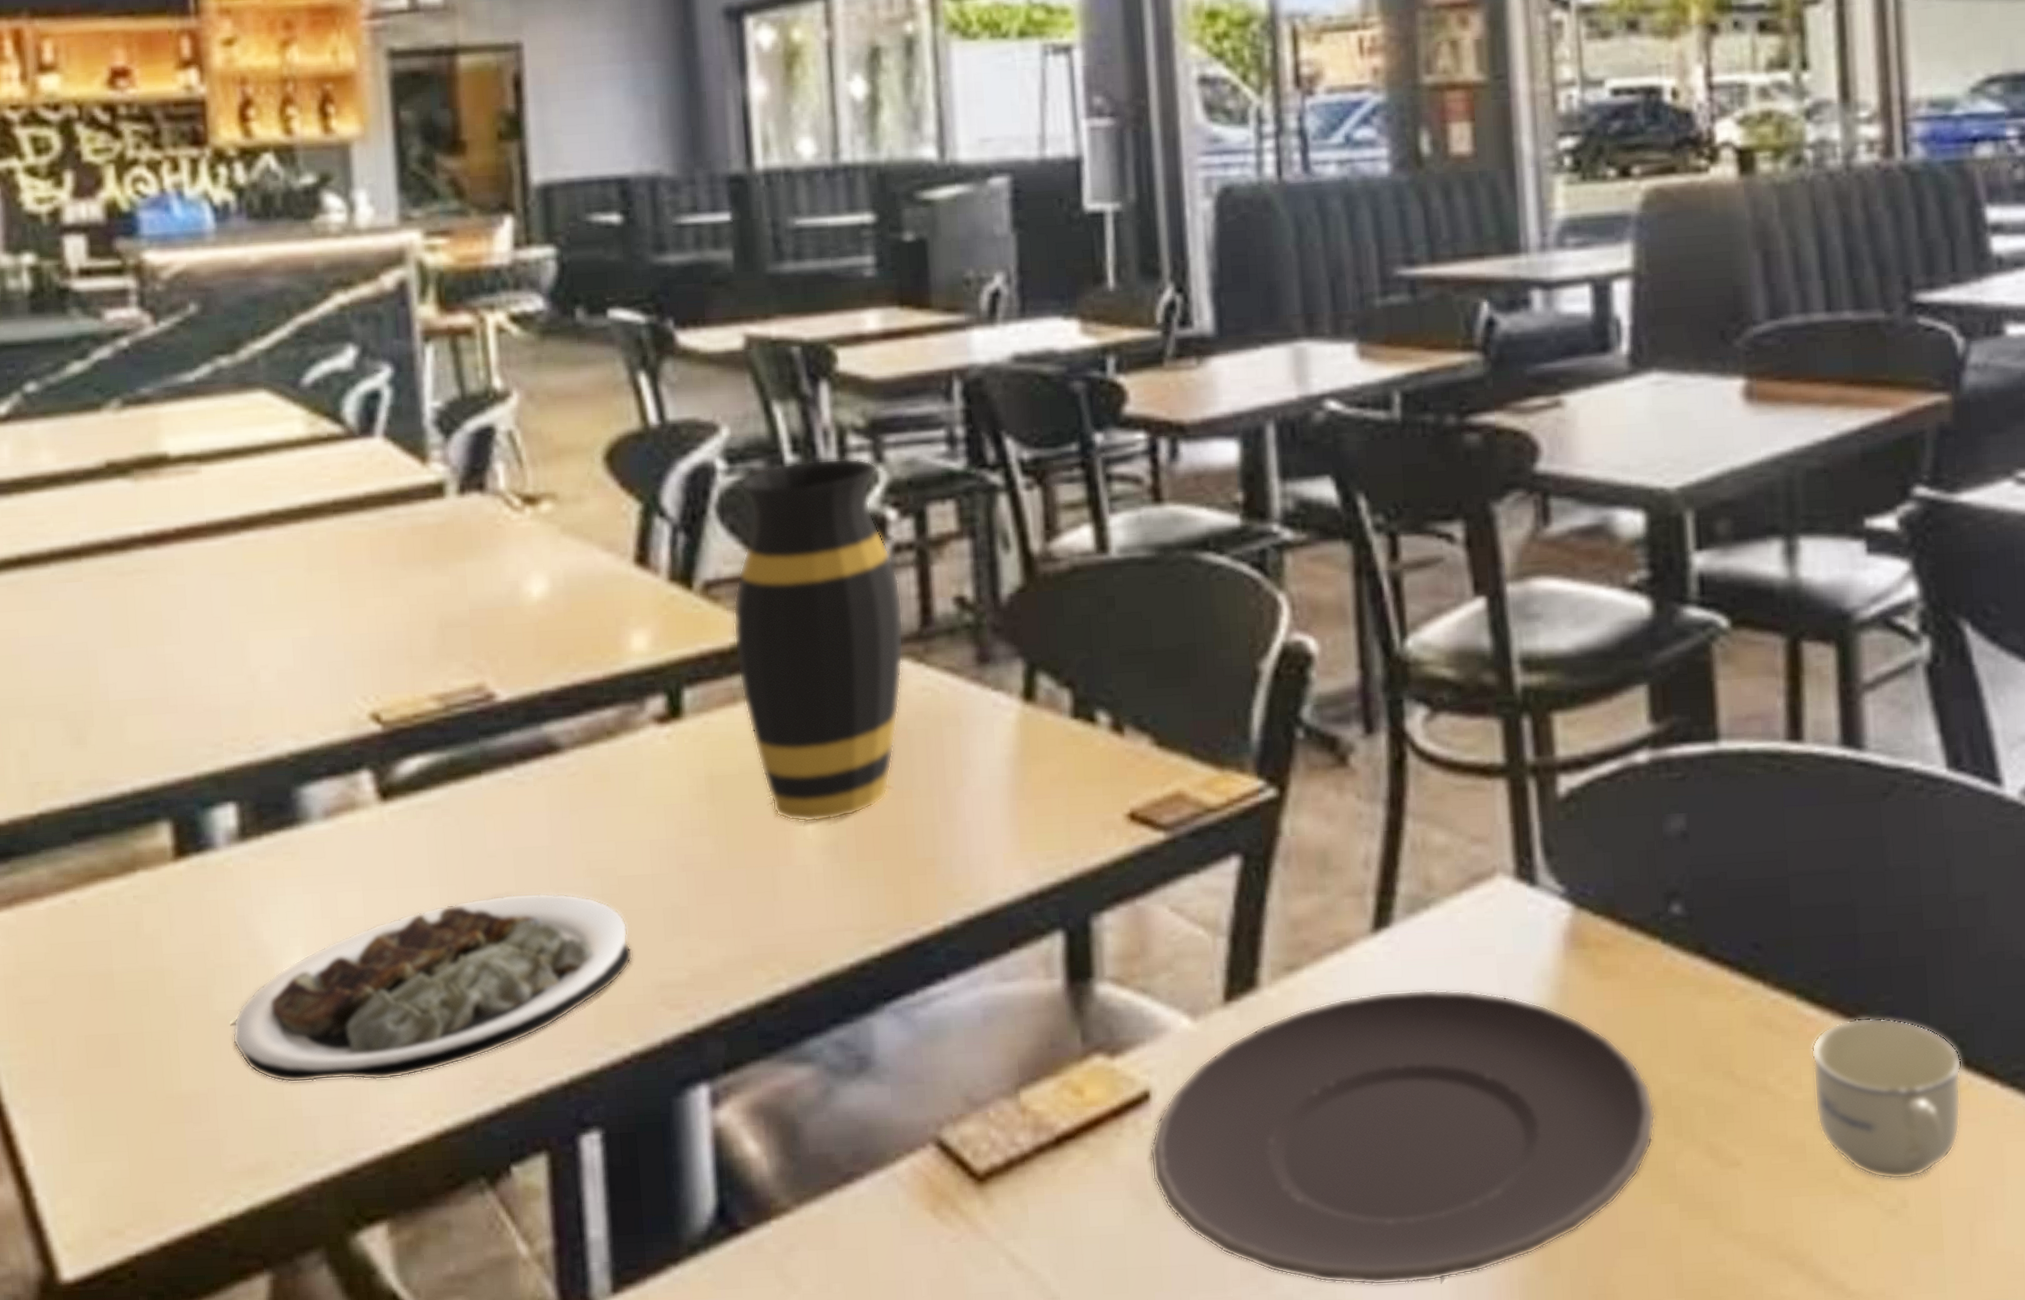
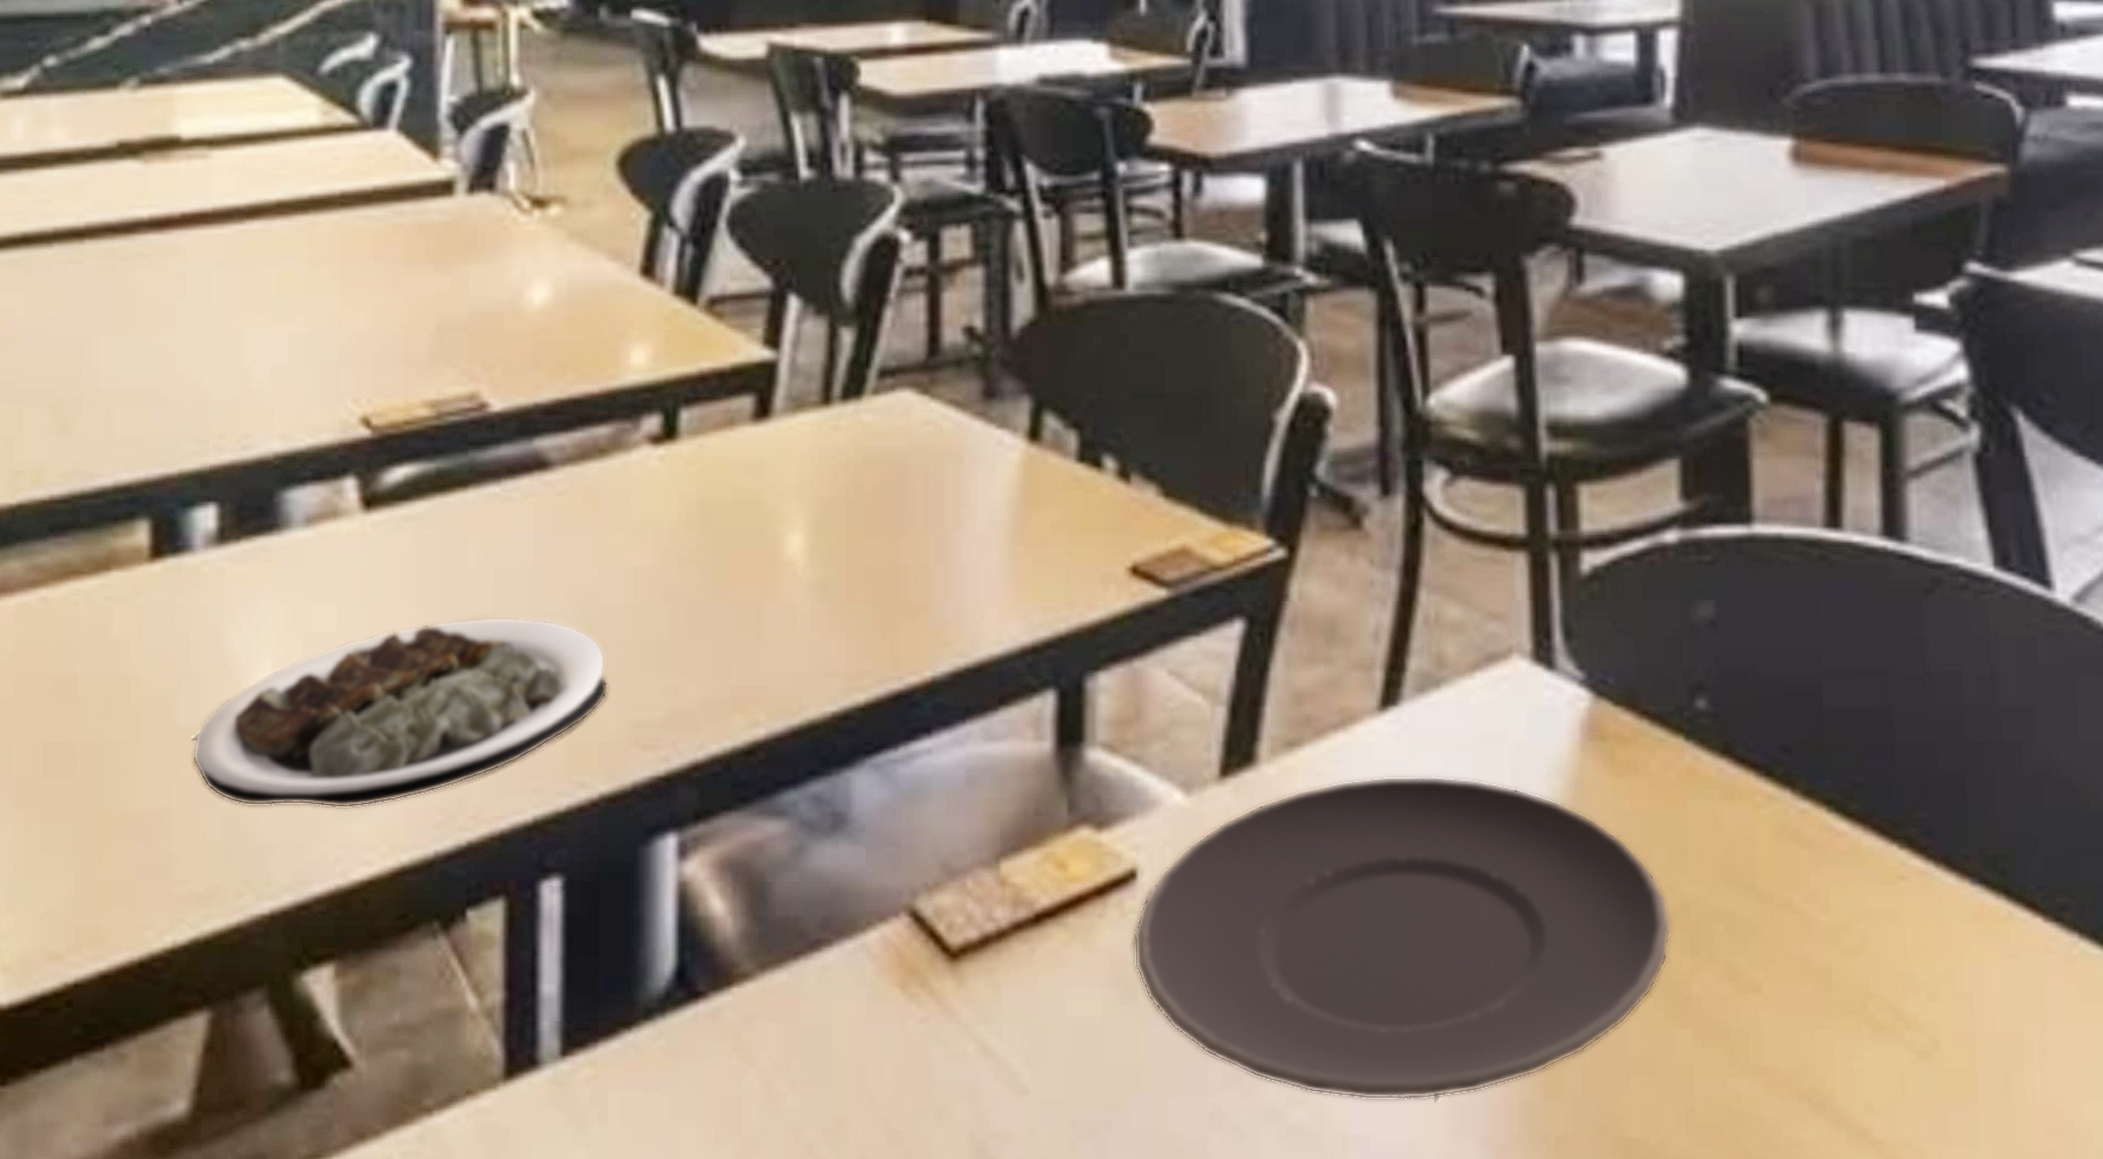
vase: present [732,458,905,823] -> none [735,175,911,558]
cup: present [1810,1017,1962,1181] -> none [1840,834,2002,1019]

